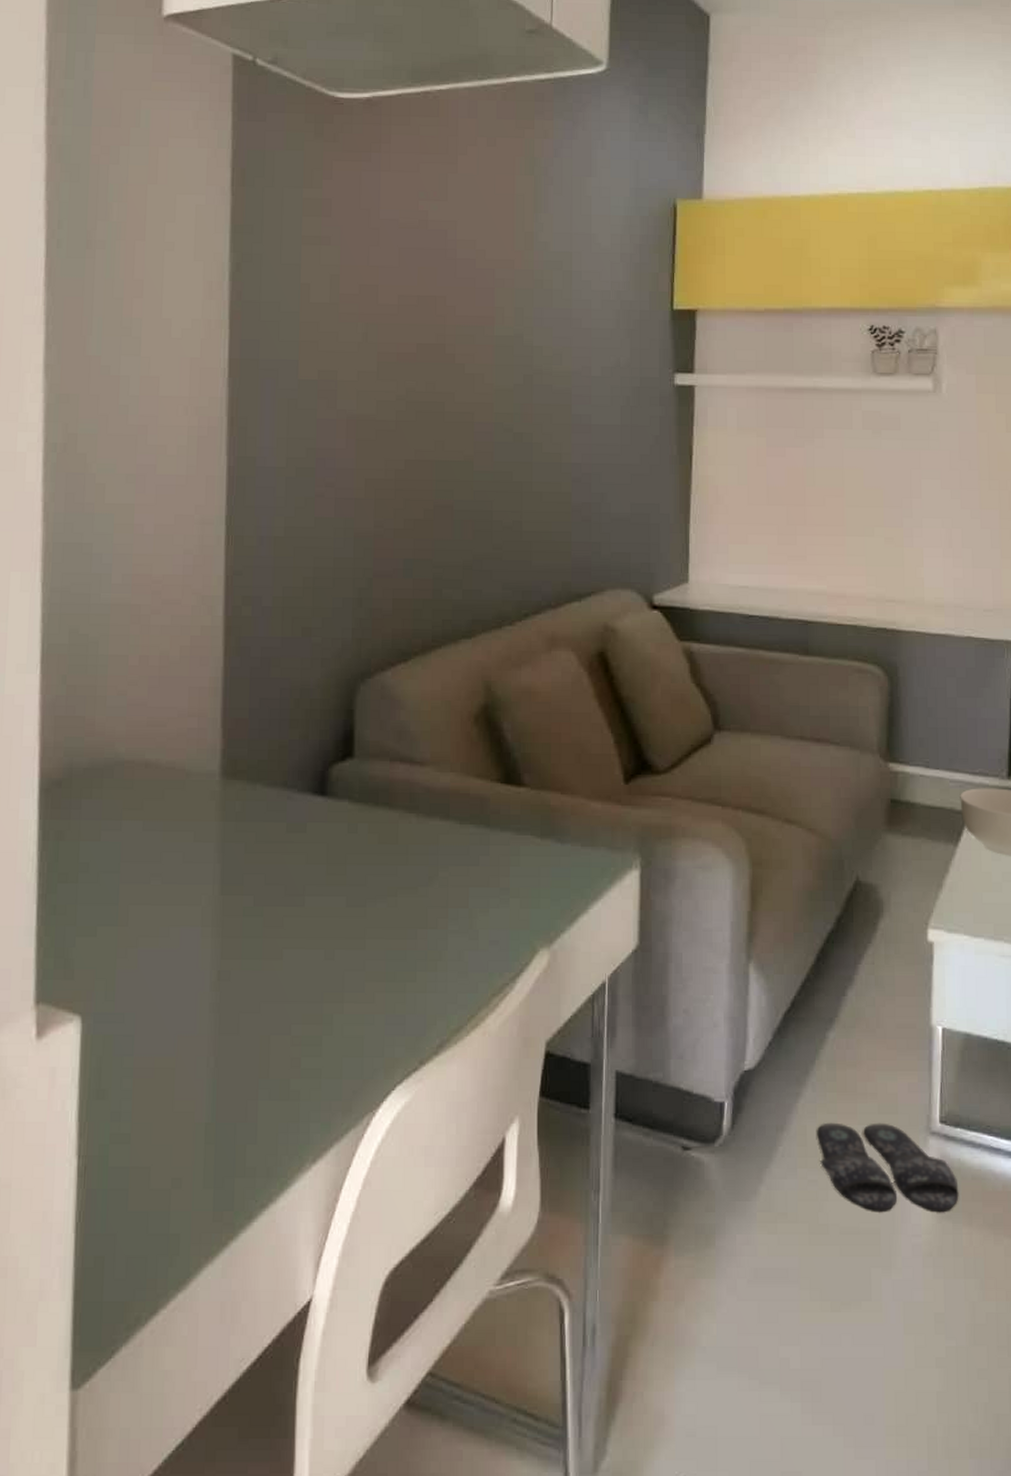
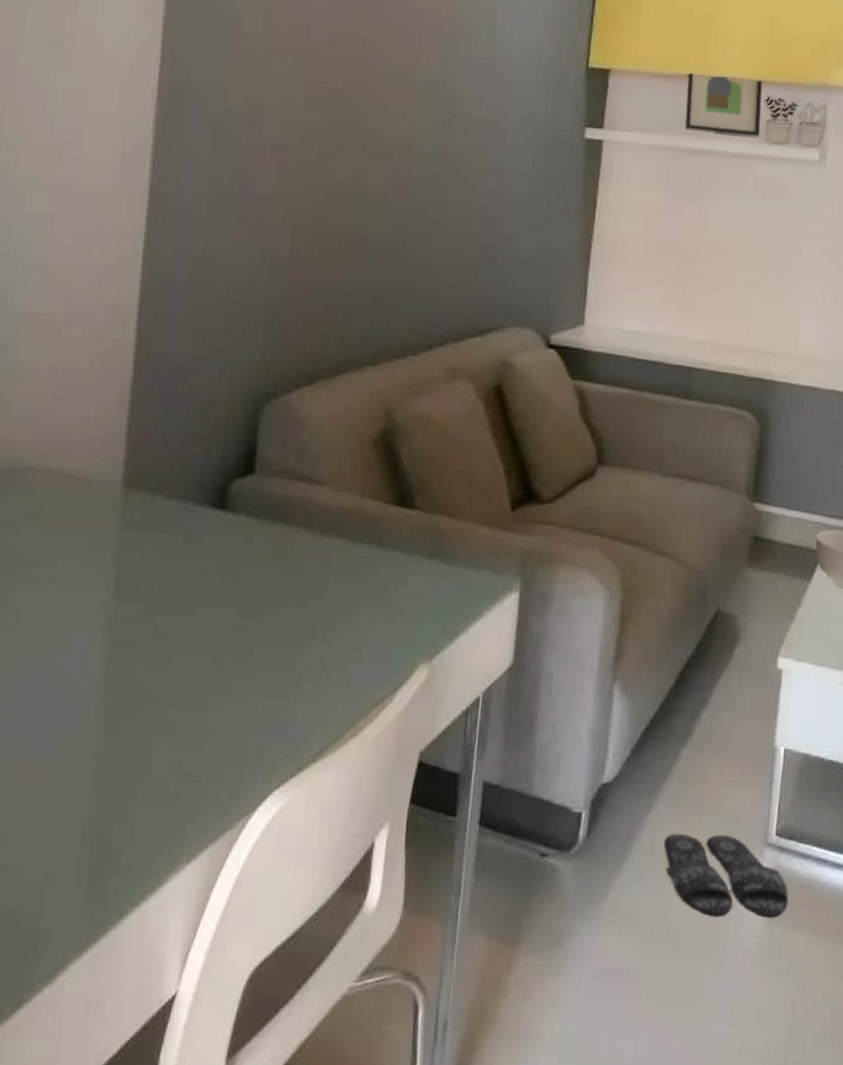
picture frame: none [780,305,864,370] -> present [684,71,763,137]

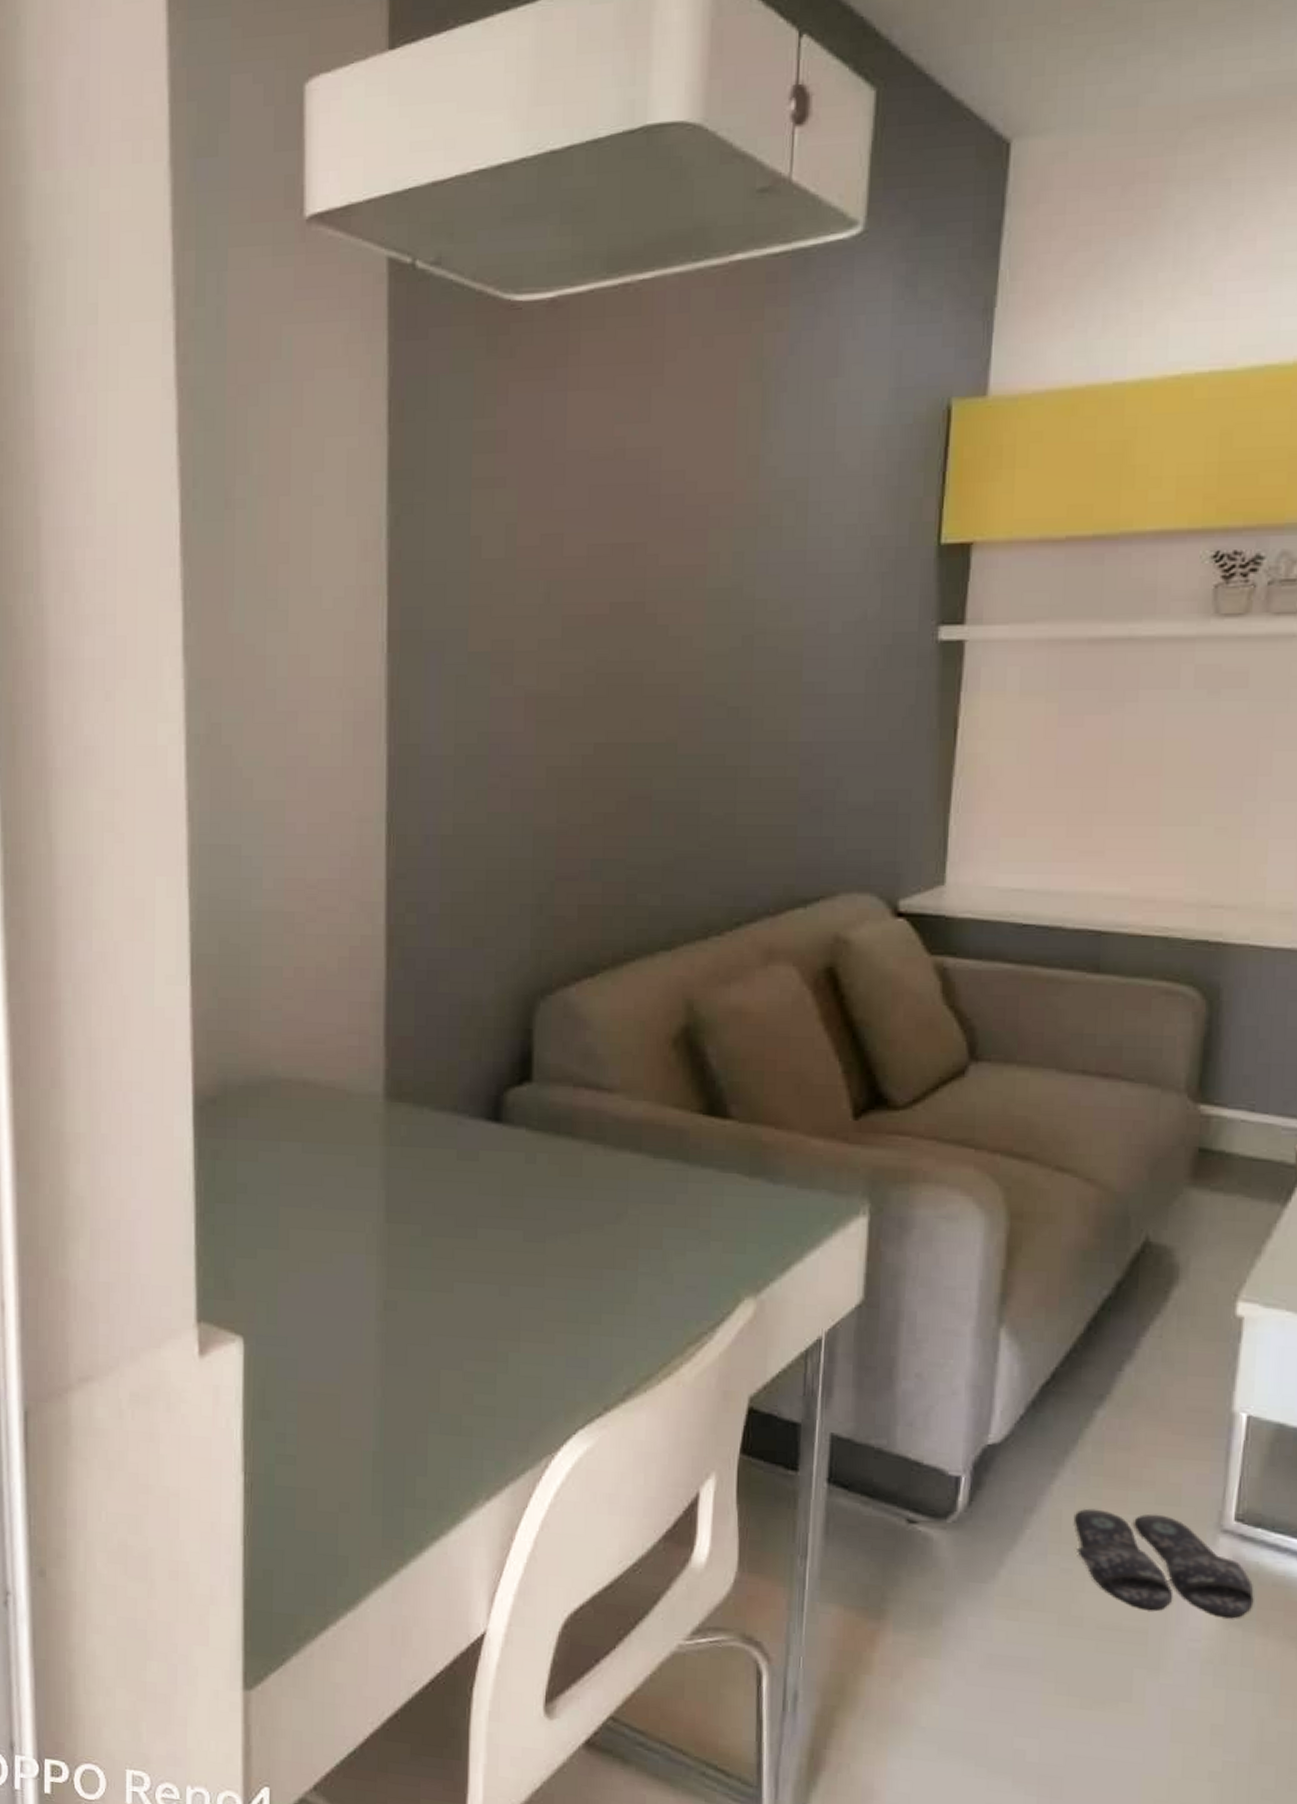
picture frame: present [684,71,763,137] -> none [1086,528,1208,613]

